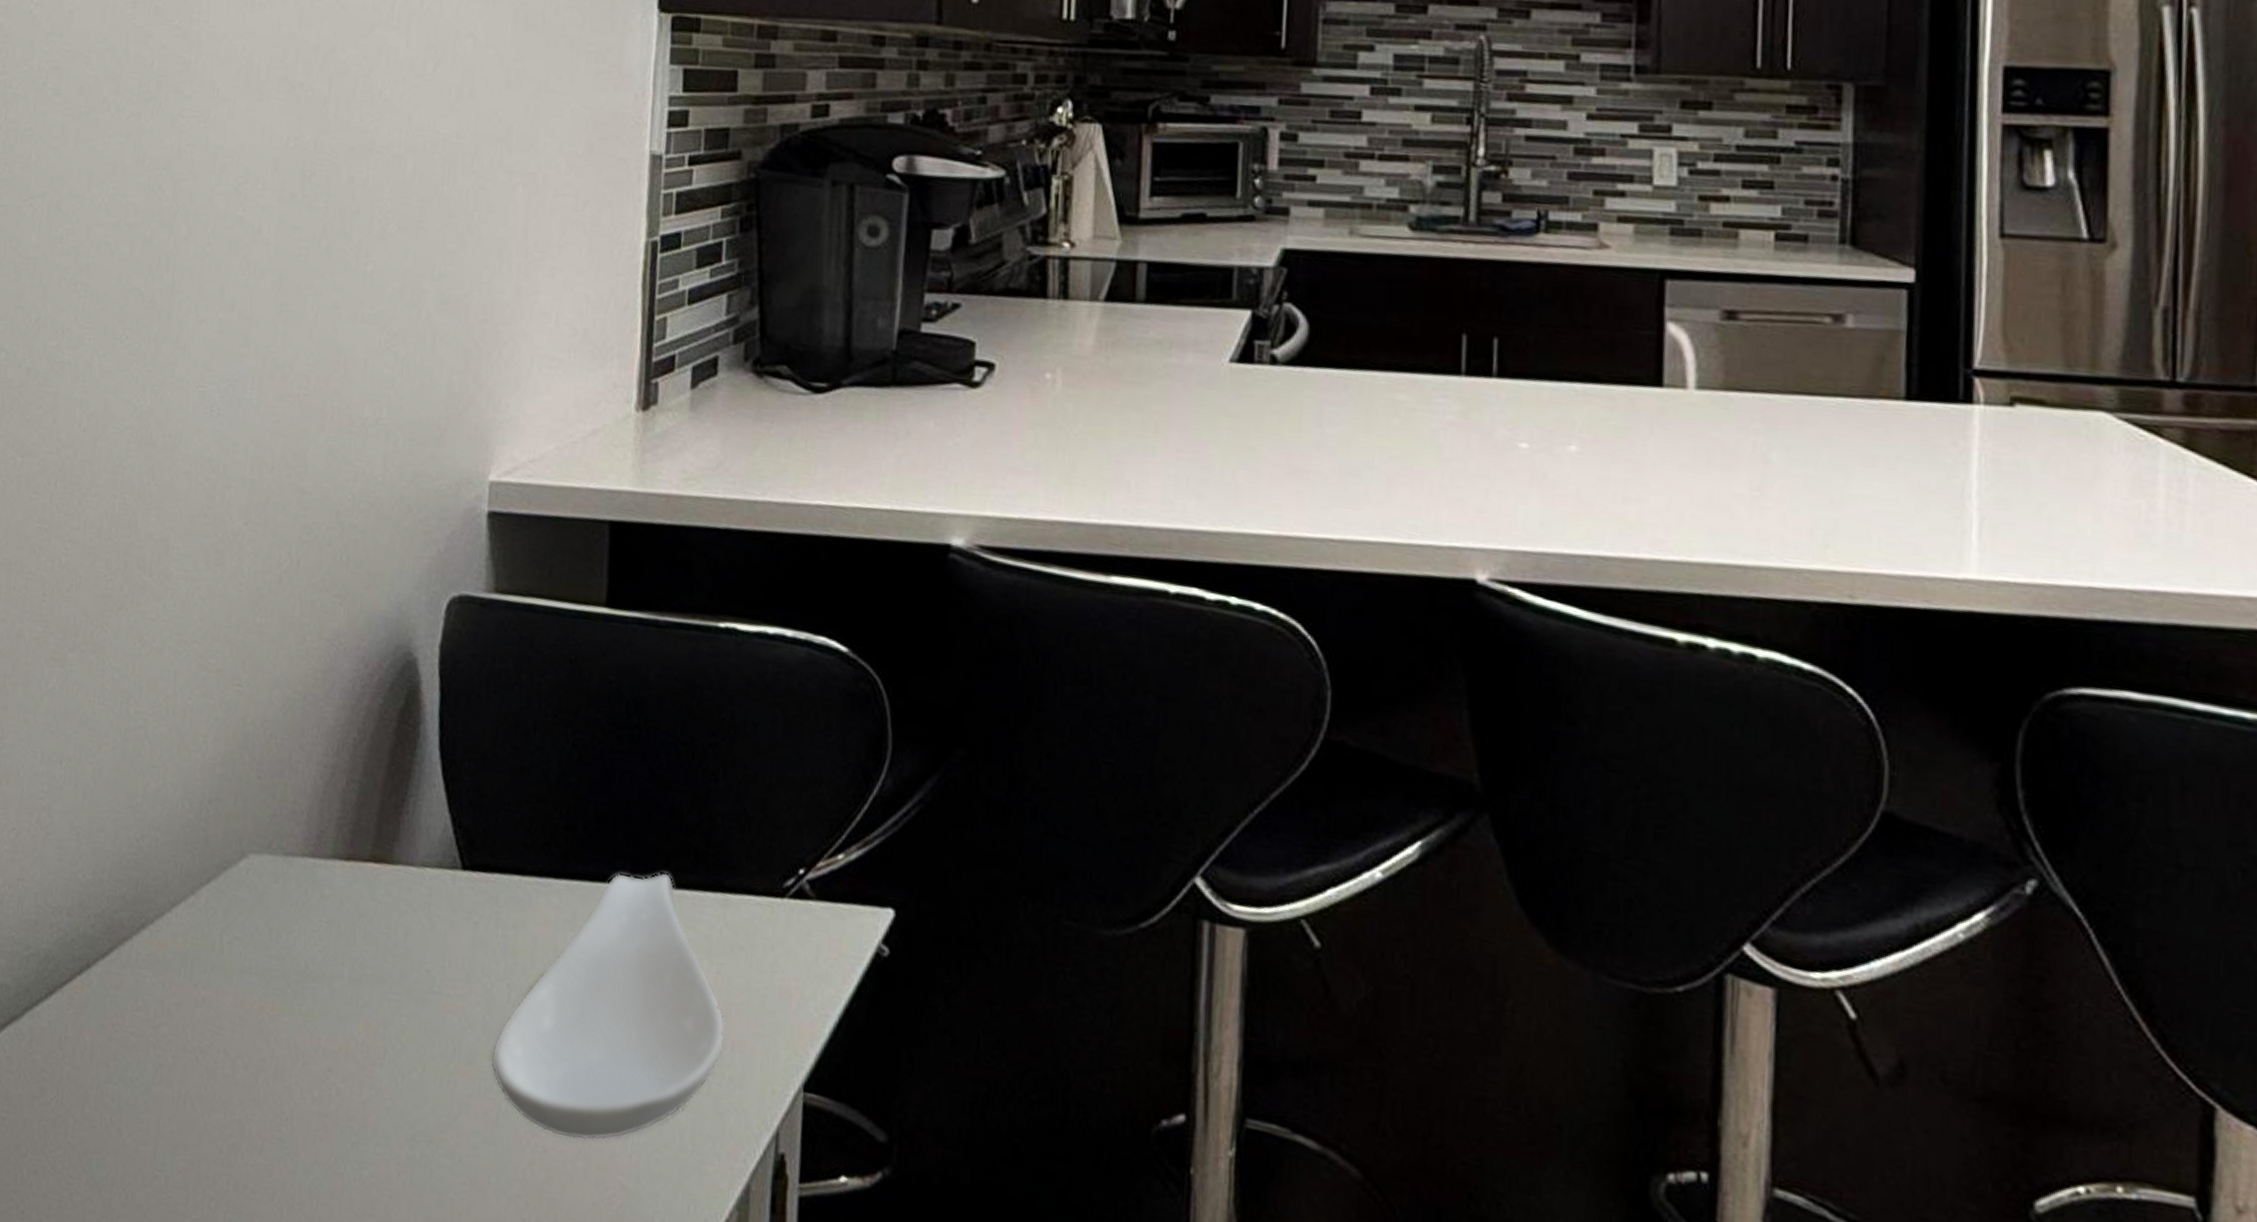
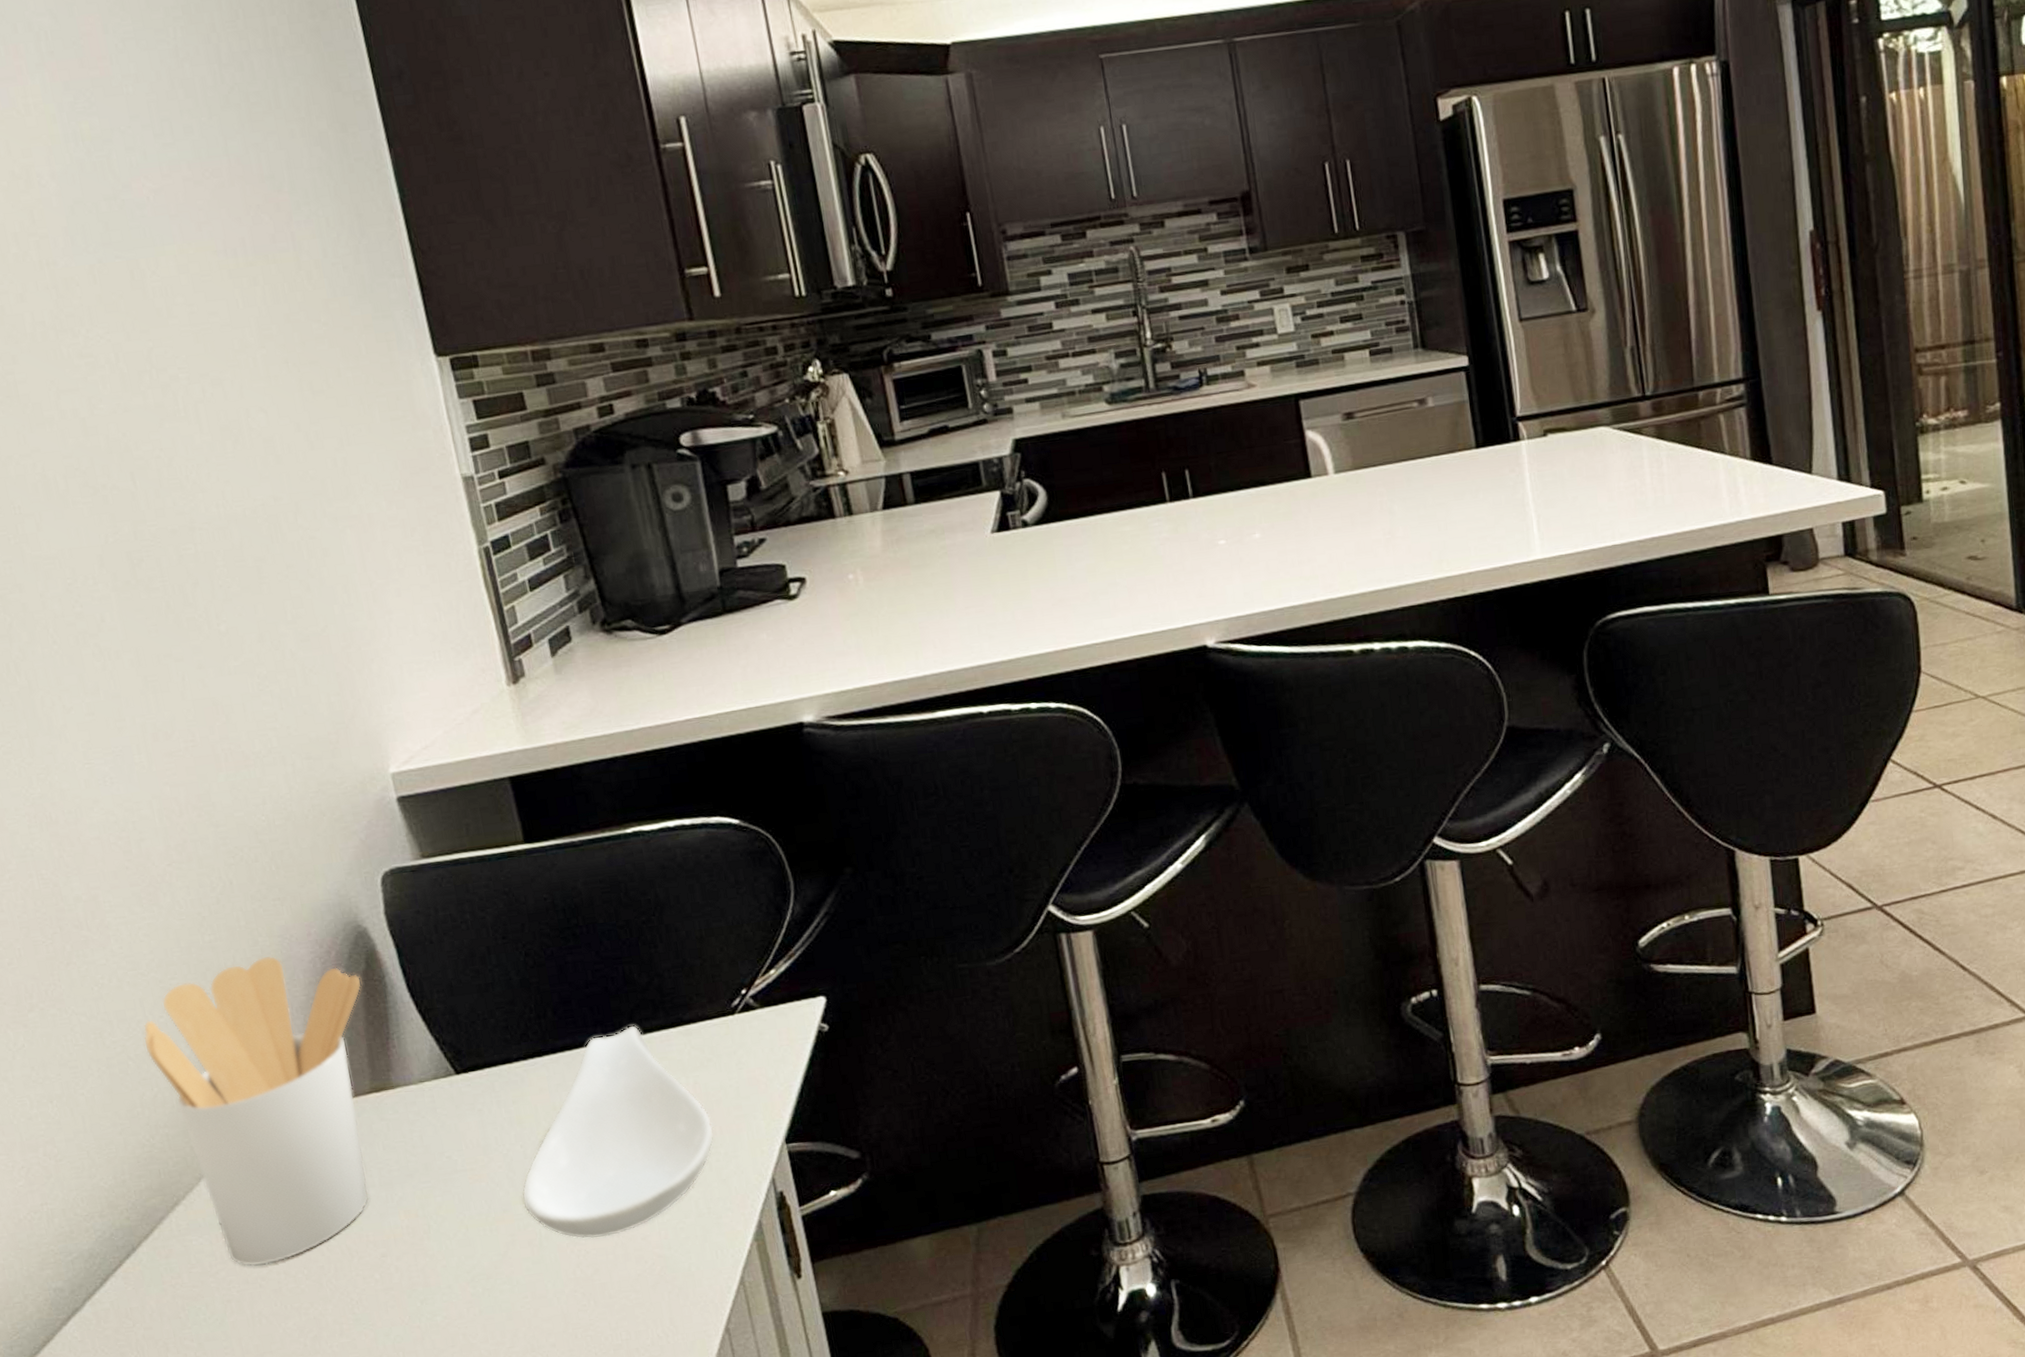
utensil holder: none [164,659,395,1037] -> present [143,955,370,1267]

